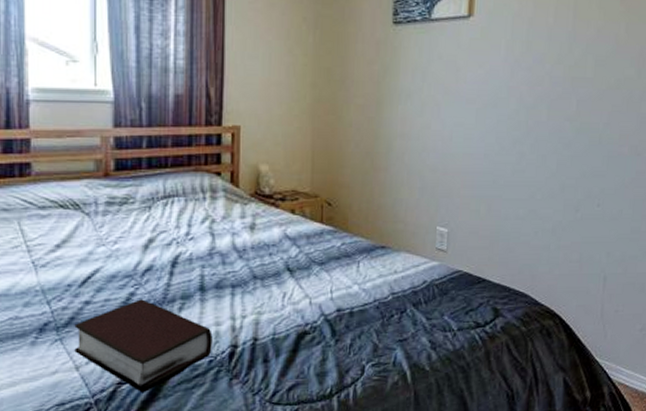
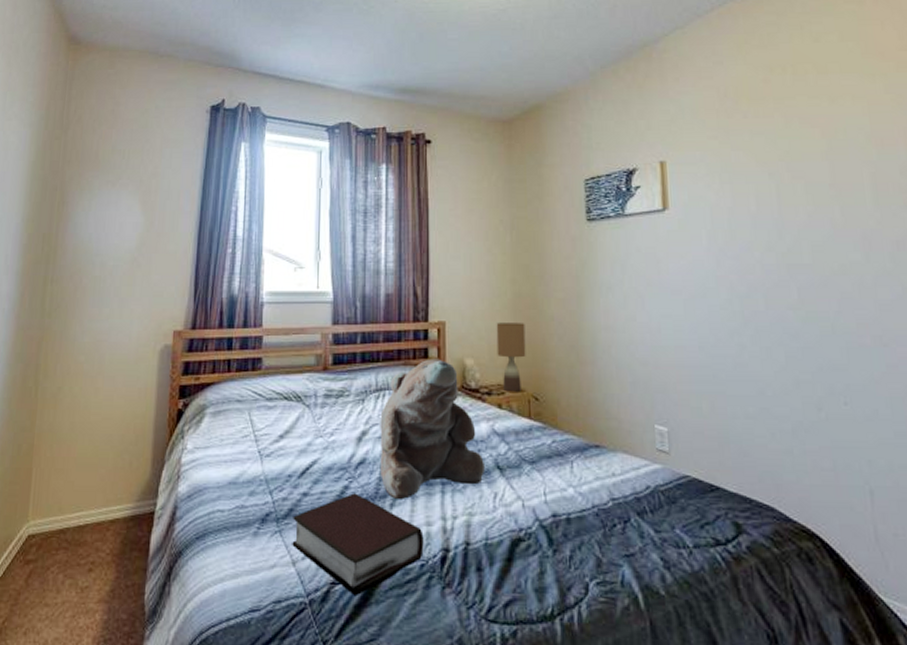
stuffed animal: none [168,164,276,303] -> present [379,359,486,499]
table lamp: none [292,128,323,198] -> present [496,323,526,392]

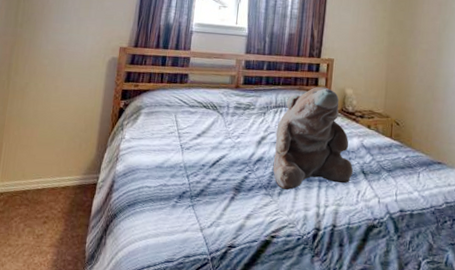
bible: present [292,493,424,597] -> none [201,182,302,258]
table lamp: present [496,323,526,392] -> none [371,63,395,118]

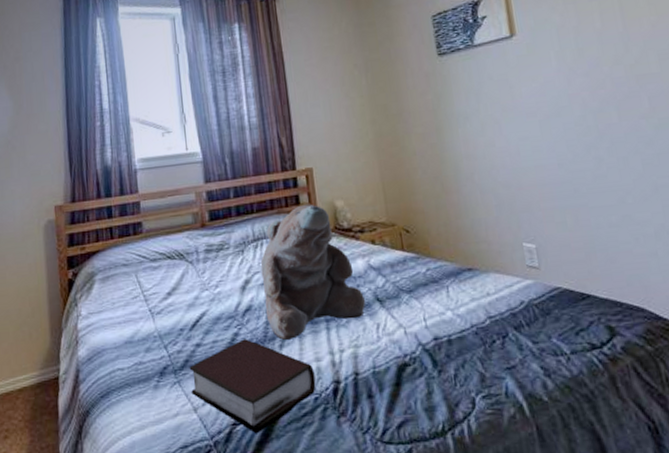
bible: none [201,182,302,258] -> present [189,339,316,434]

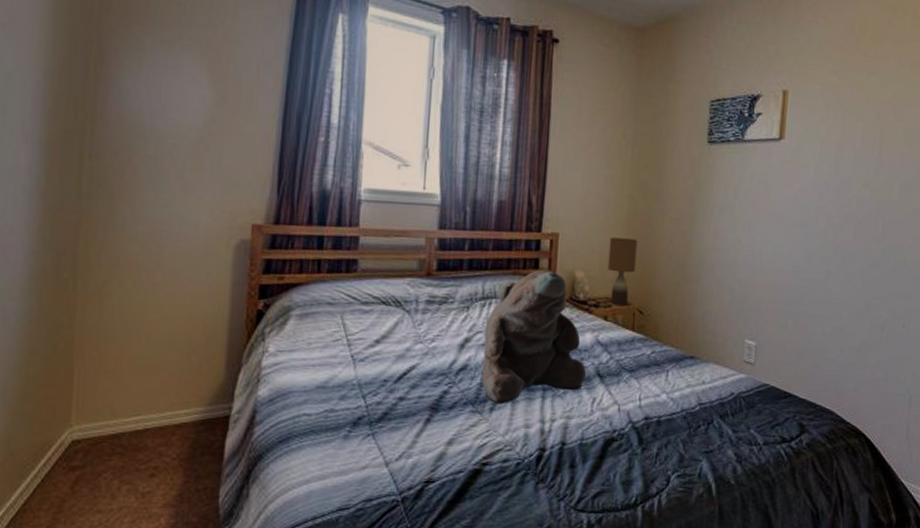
bible: present [189,339,316,434] -> none [385,398,522,493]
table lamp: none [361,160,393,228] -> present [607,237,638,306]

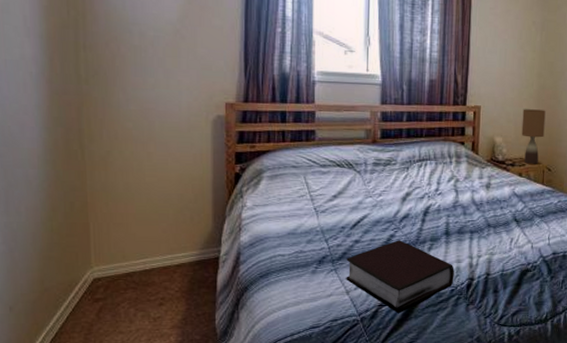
bible: none [385,398,522,493] -> present [346,240,454,314]
stuffed animal: present [481,269,587,403] -> none [420,136,506,244]

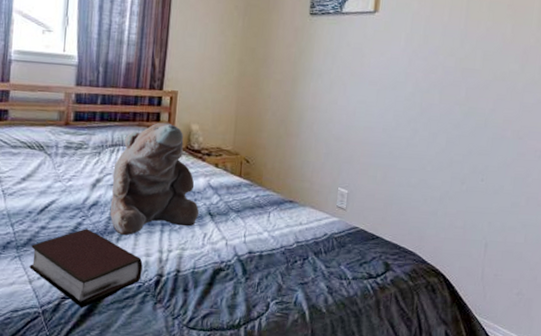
stuffed animal: none [420,136,506,244] -> present [110,122,200,235]
table lamp: present [521,109,546,164] -> none [219,96,246,155]

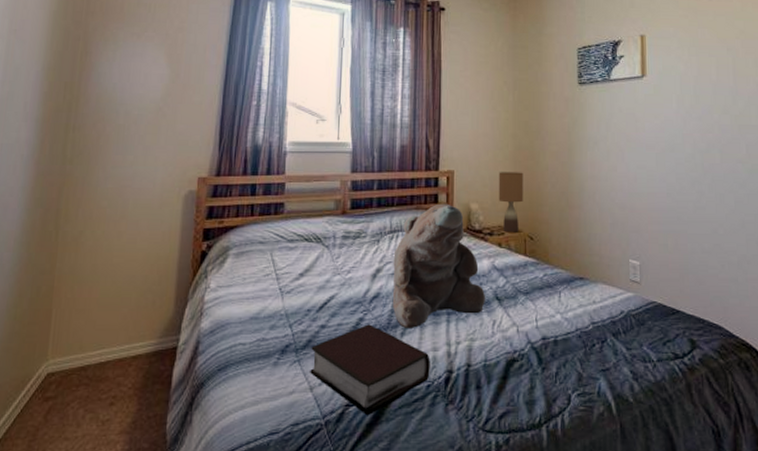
table lamp: none [219,96,246,155] -> present [498,172,524,233]

